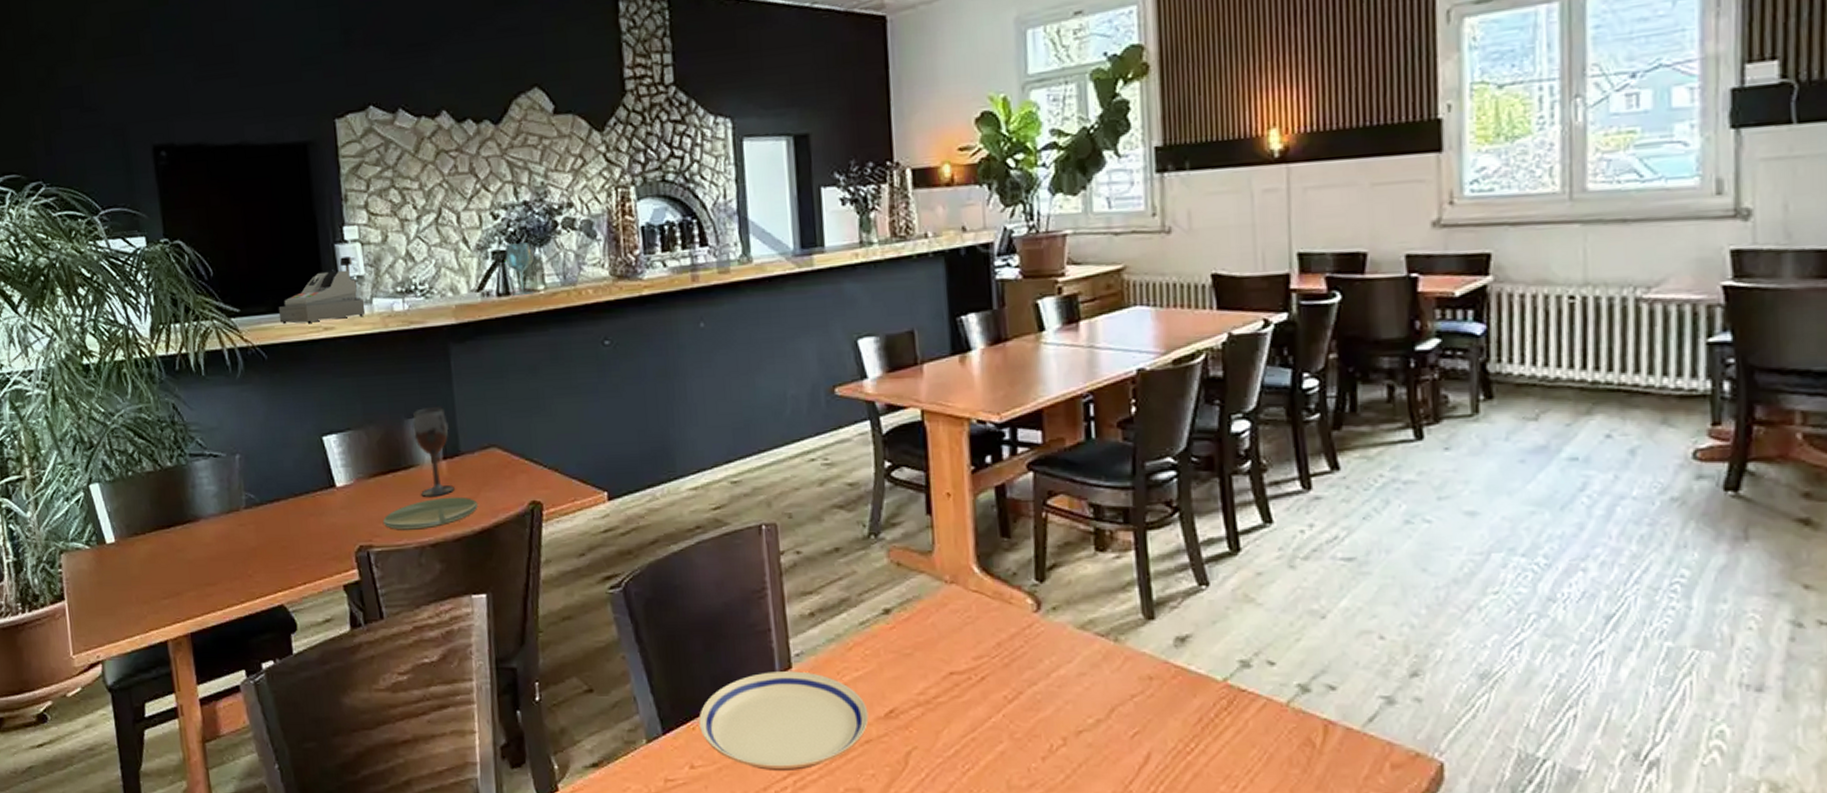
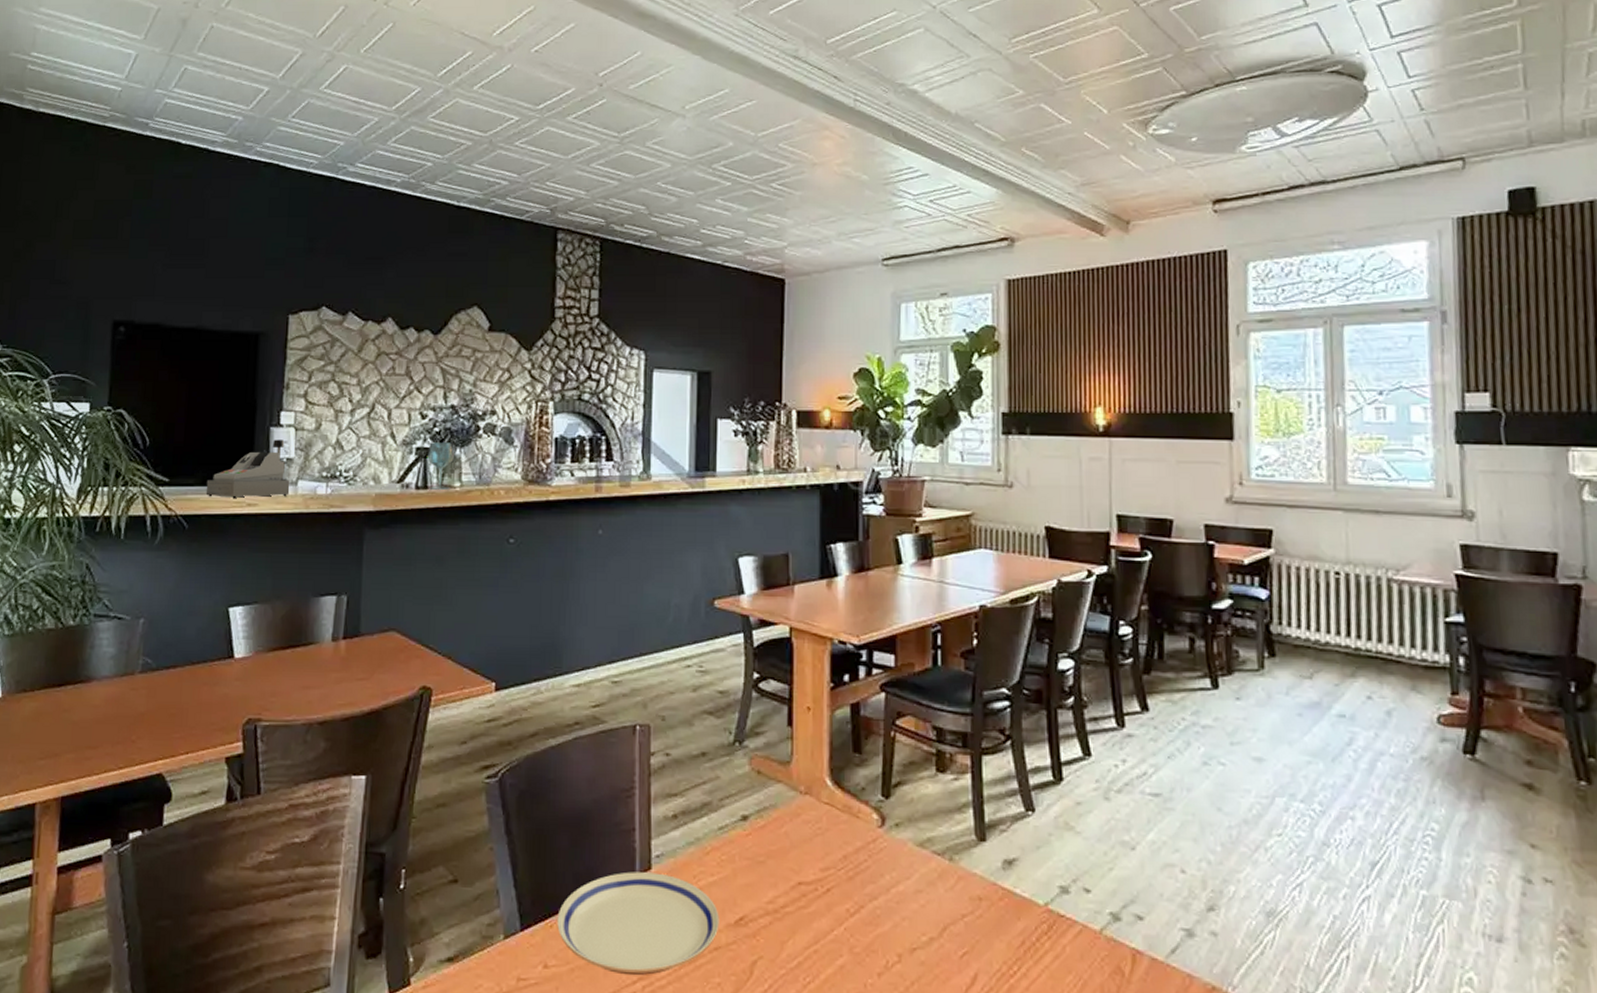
plate: present [383,496,478,532] -> none [275,676,370,708]
wine glass: present [412,406,455,497] -> none [316,587,353,675]

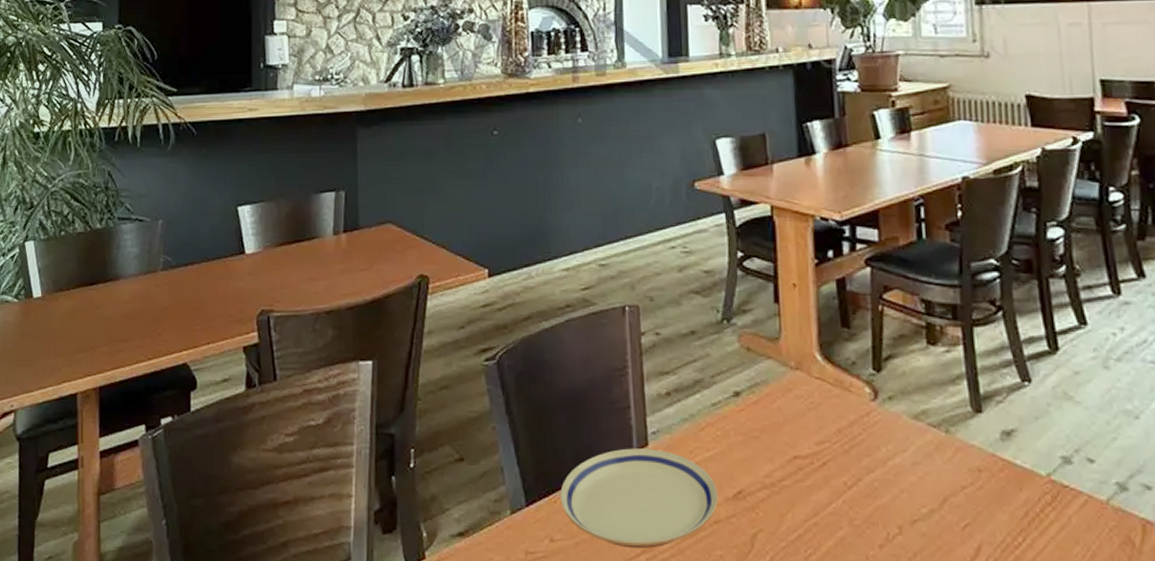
cash register: present [206,439,290,499] -> none [210,47,286,105]
wine glass: present [426,442,454,490] -> none [410,41,436,87]

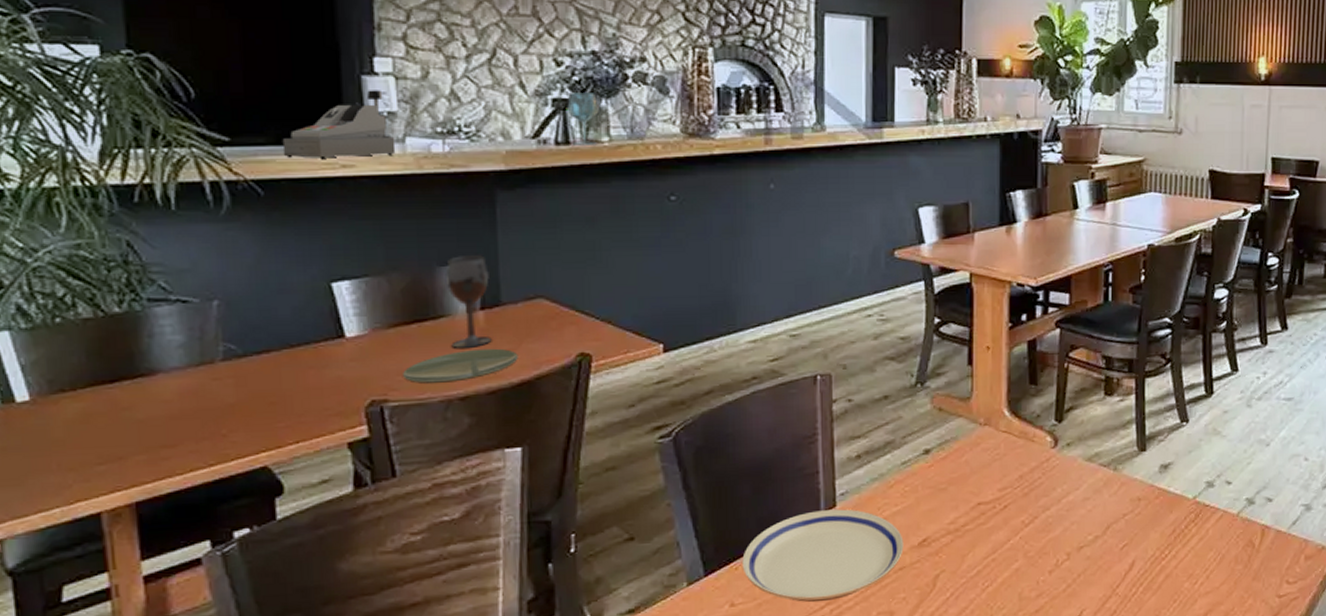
cash register: none [210,47,286,105] -> present [282,90,396,160]
plate: none [285,268,371,298] -> present [403,348,518,385]
wine glass: none [318,183,351,266] -> present [445,254,492,348]
wine glass: none [410,41,436,87] -> present [565,93,599,145]

